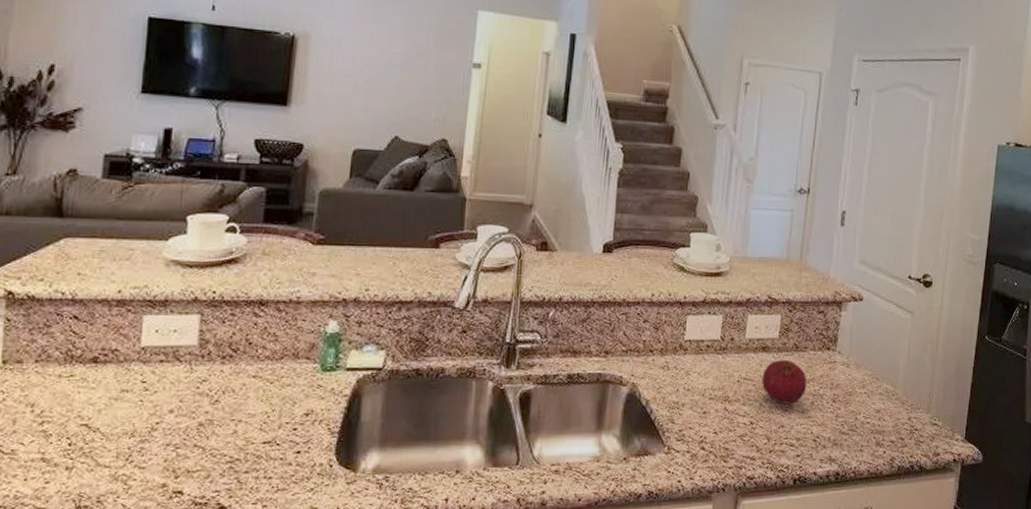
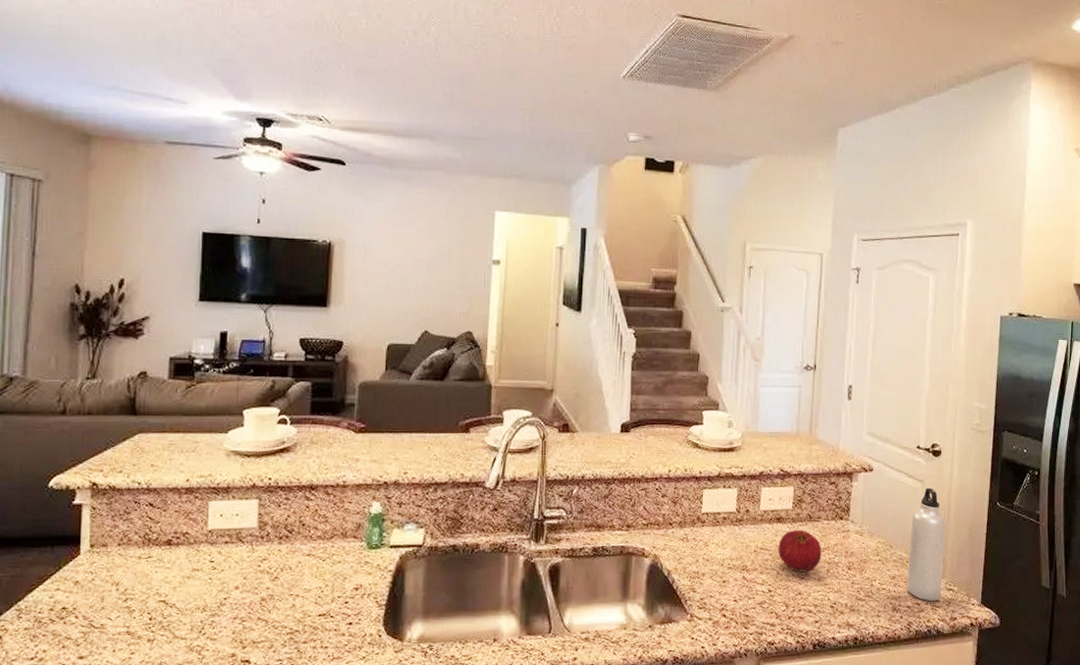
water bottle: none [892,319,934,437] -> present [908,487,946,602]

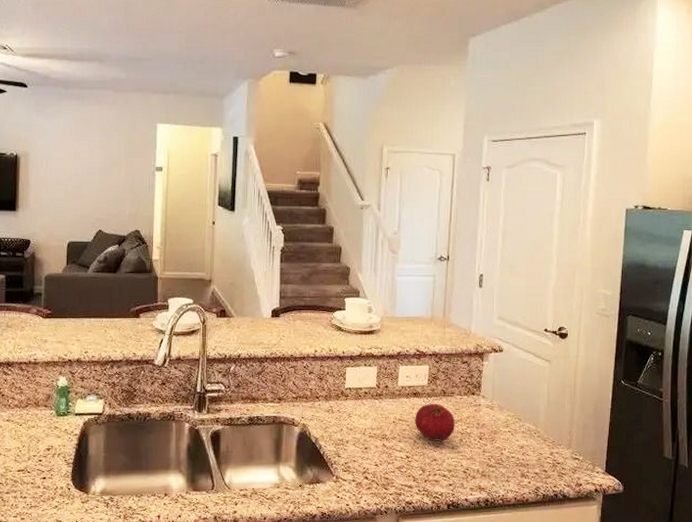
water bottle: present [908,487,946,602] -> none [535,366,573,469]

